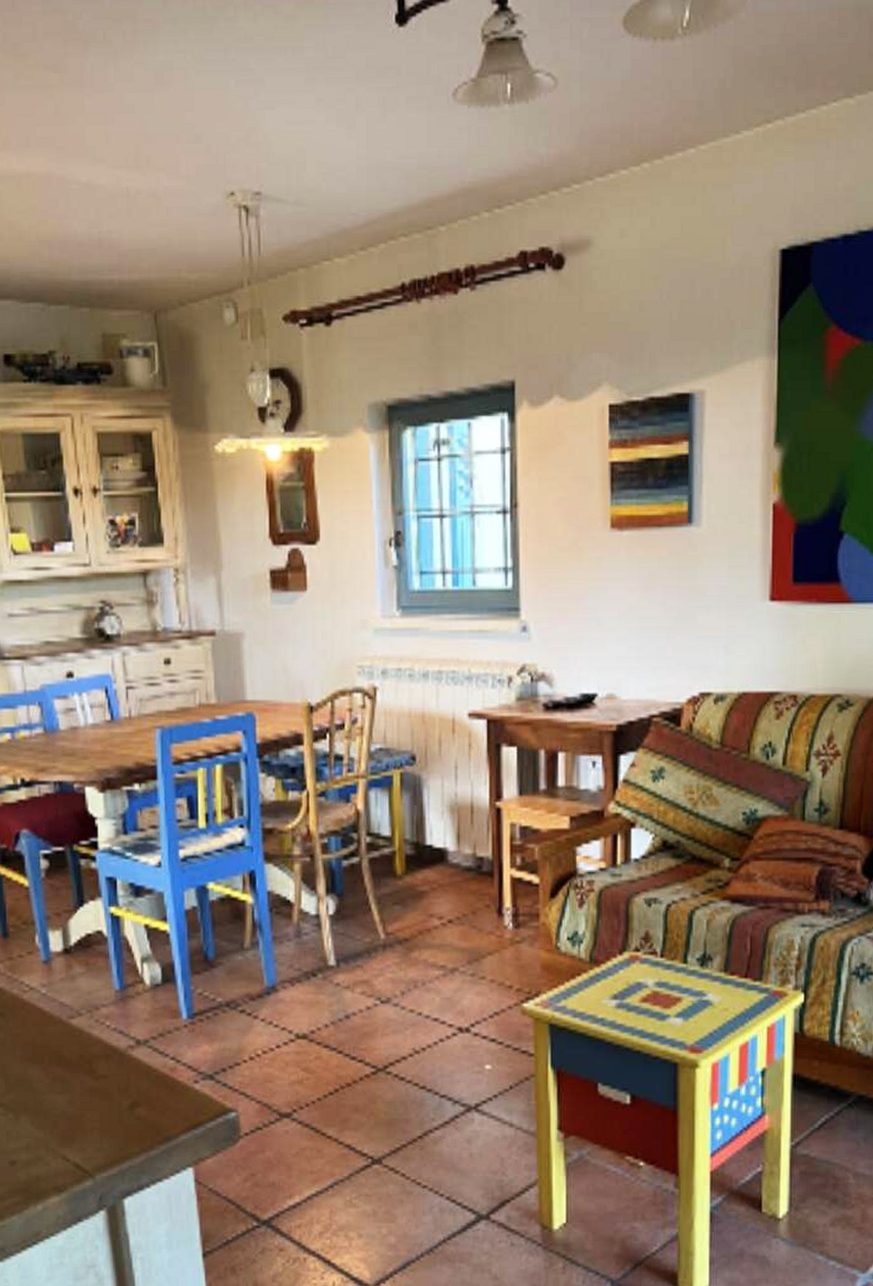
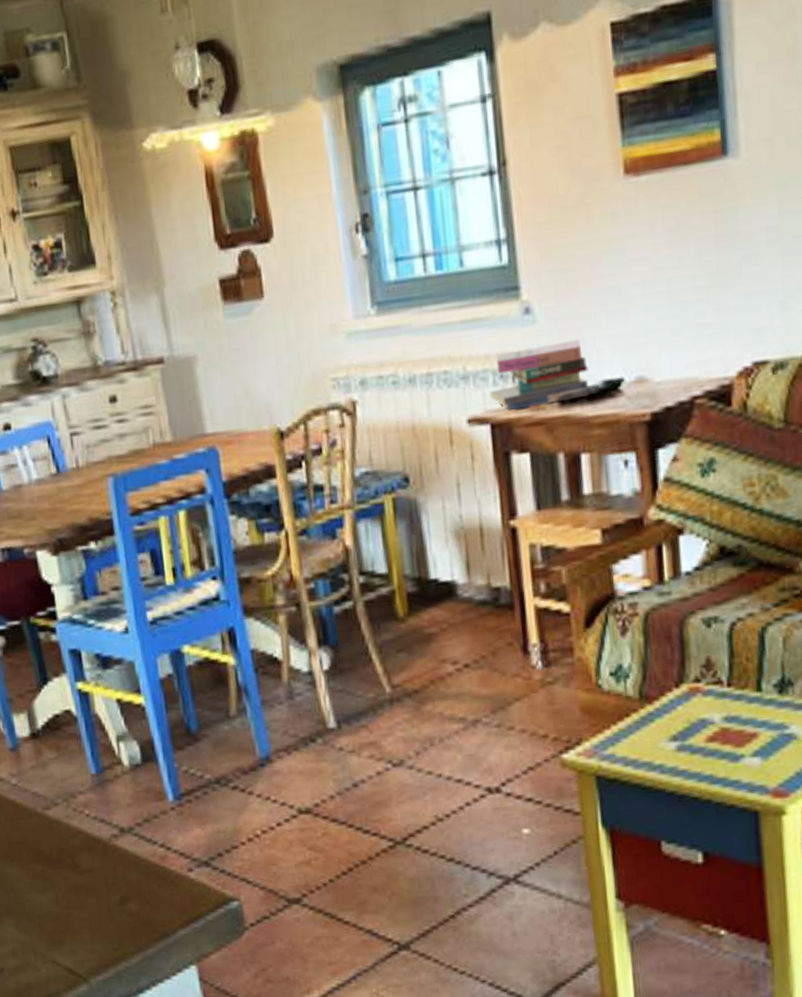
books: none [488,657,570,709] -> present [490,339,589,410]

